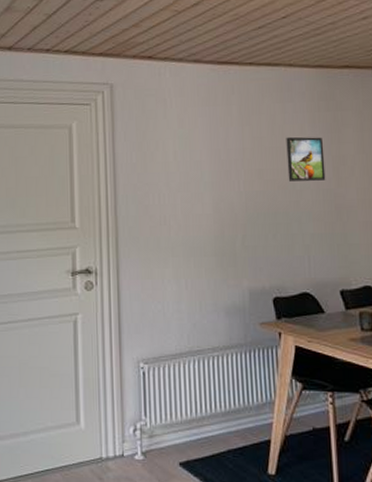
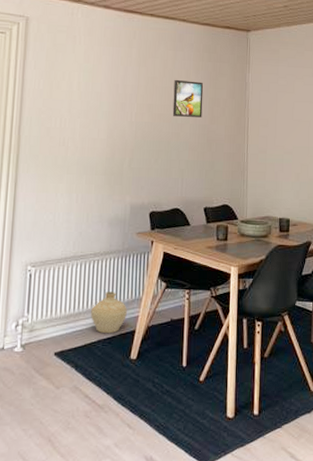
ceramic jug: none [215,393,259,443] -> present [90,292,128,334]

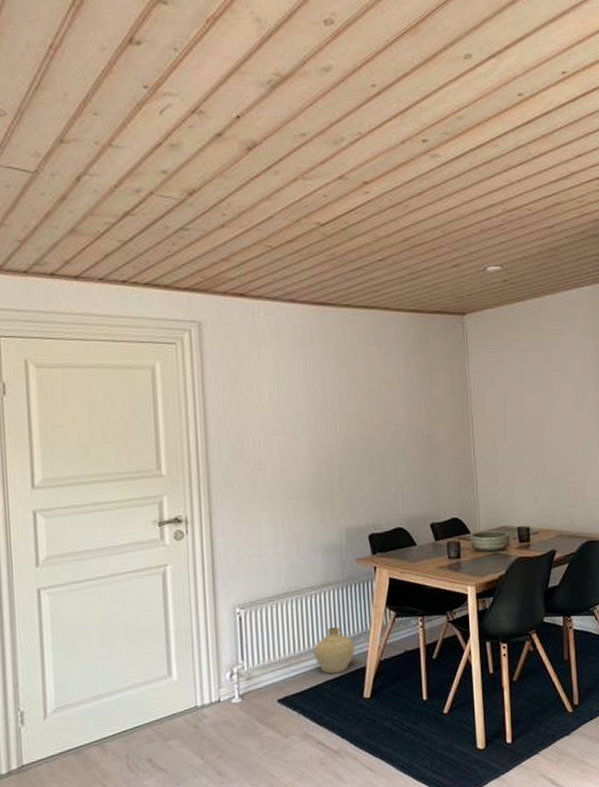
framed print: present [172,79,204,118] -> none [382,379,419,423]

